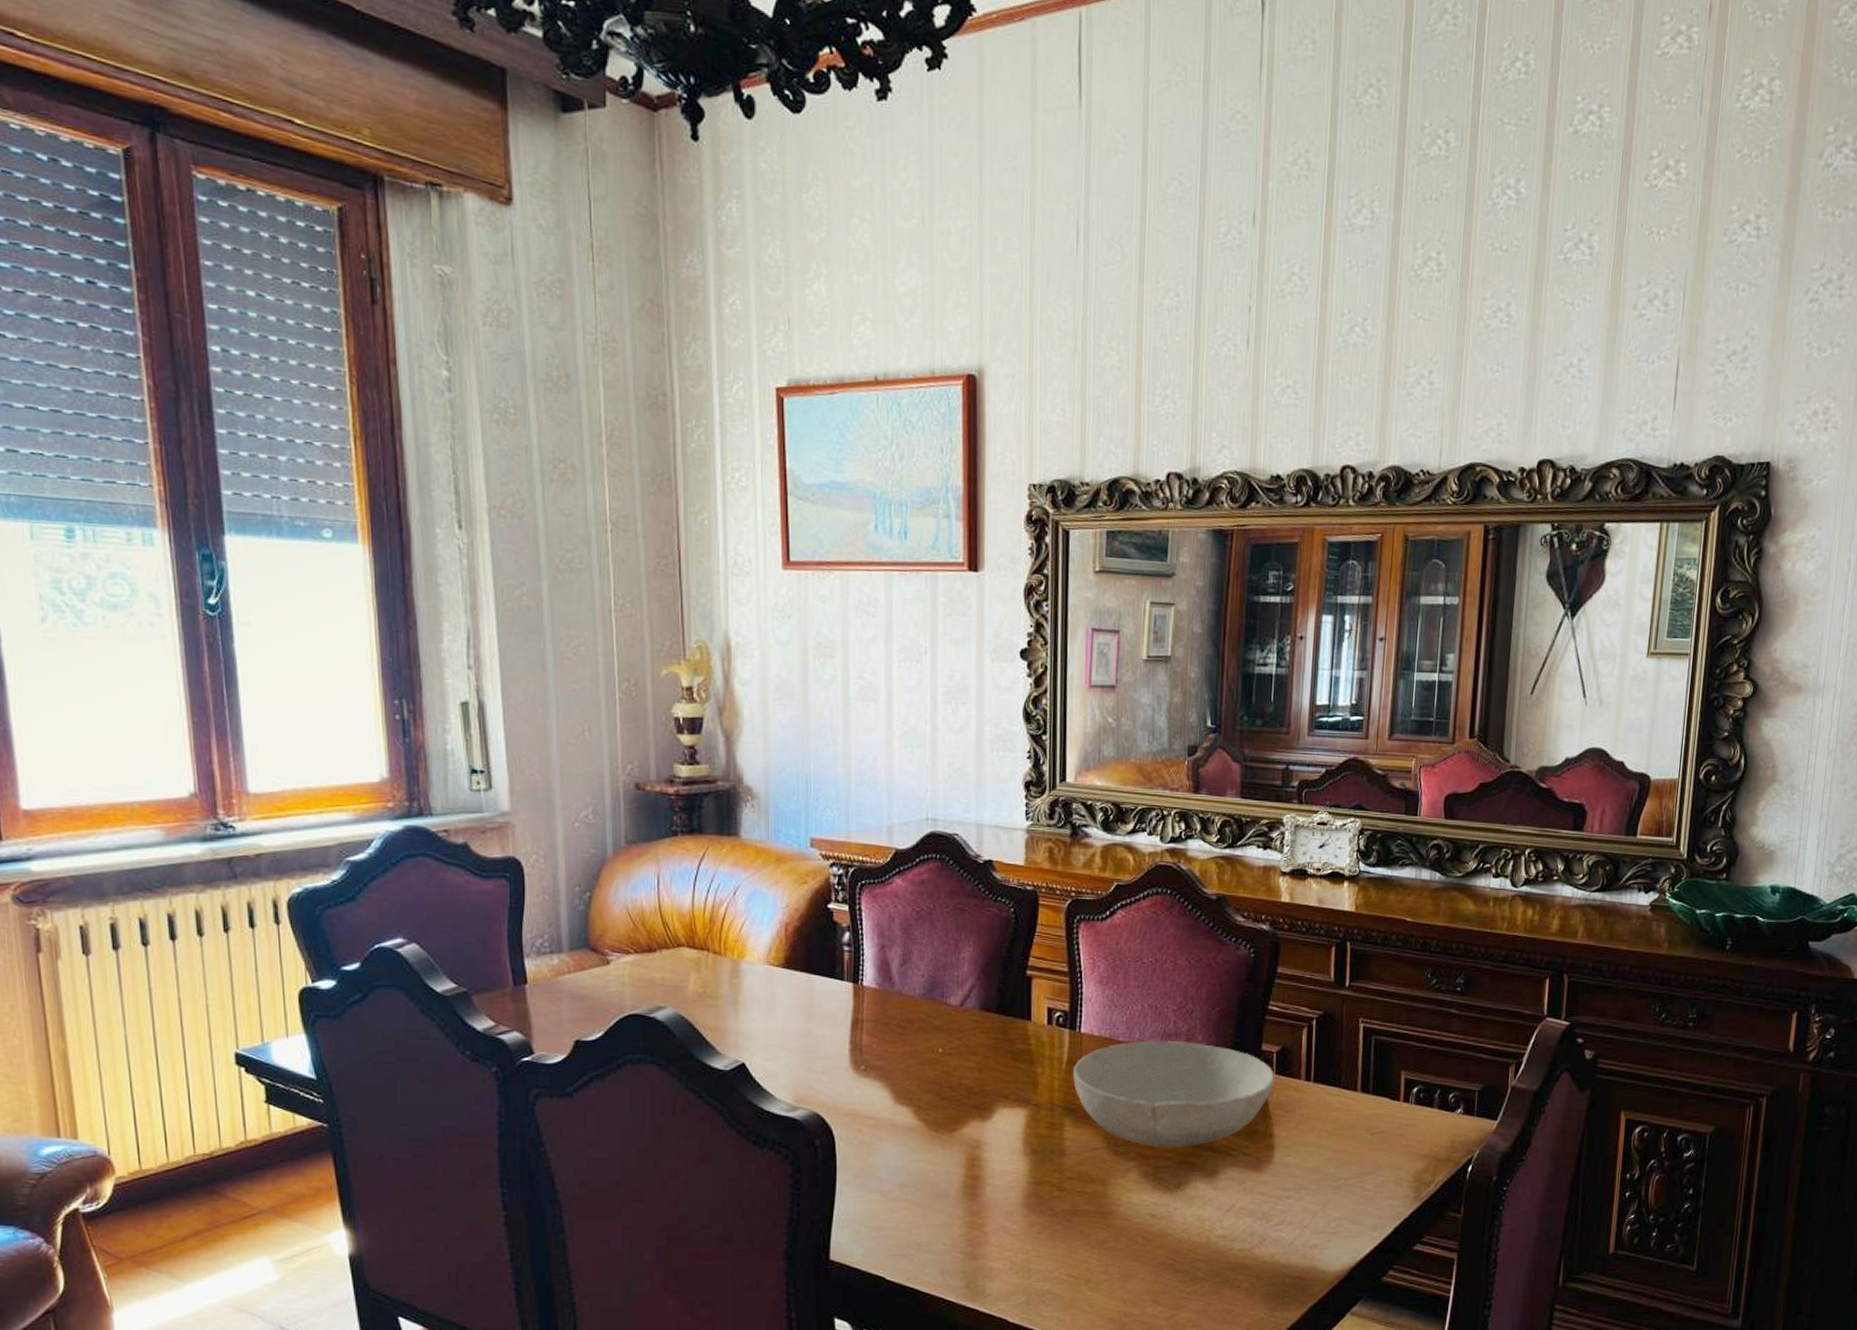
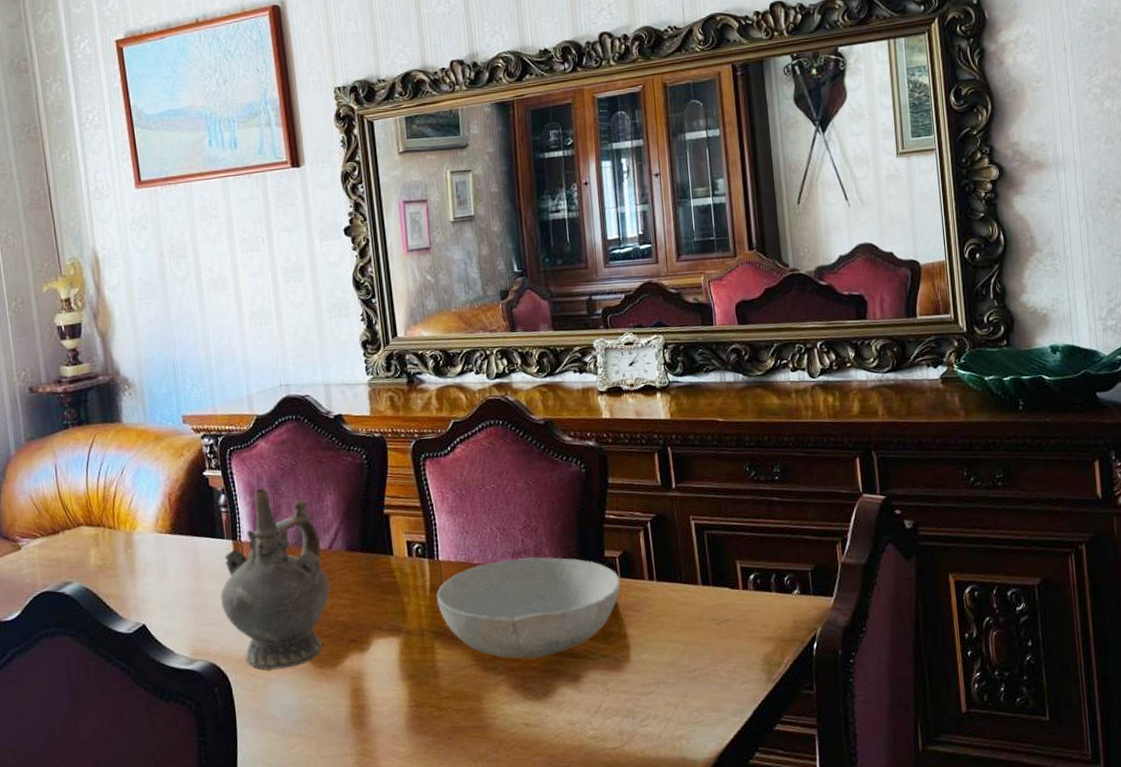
ceremonial vessel: none [833,930,957,1127] -> present [221,488,330,670]

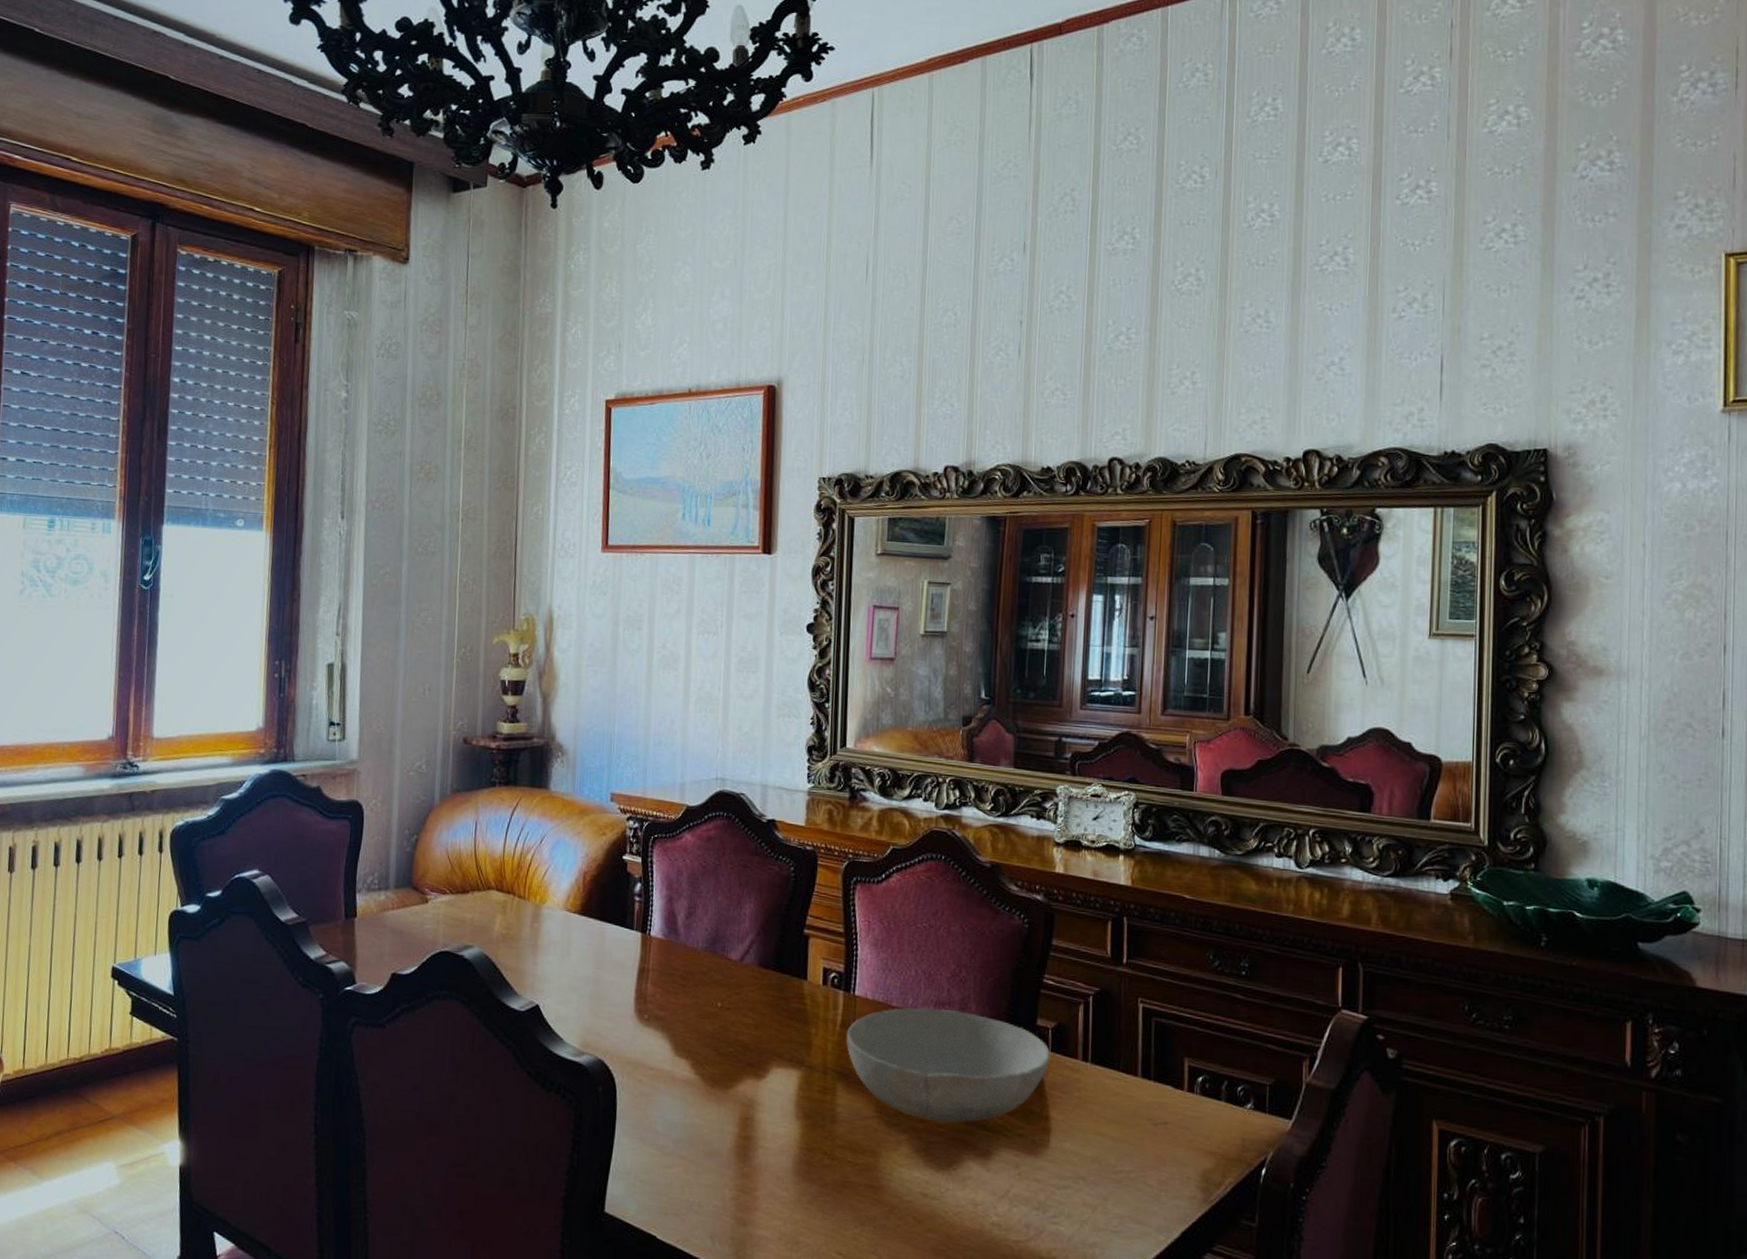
ceremonial vessel: present [221,488,330,670] -> none [620,883,735,1080]

